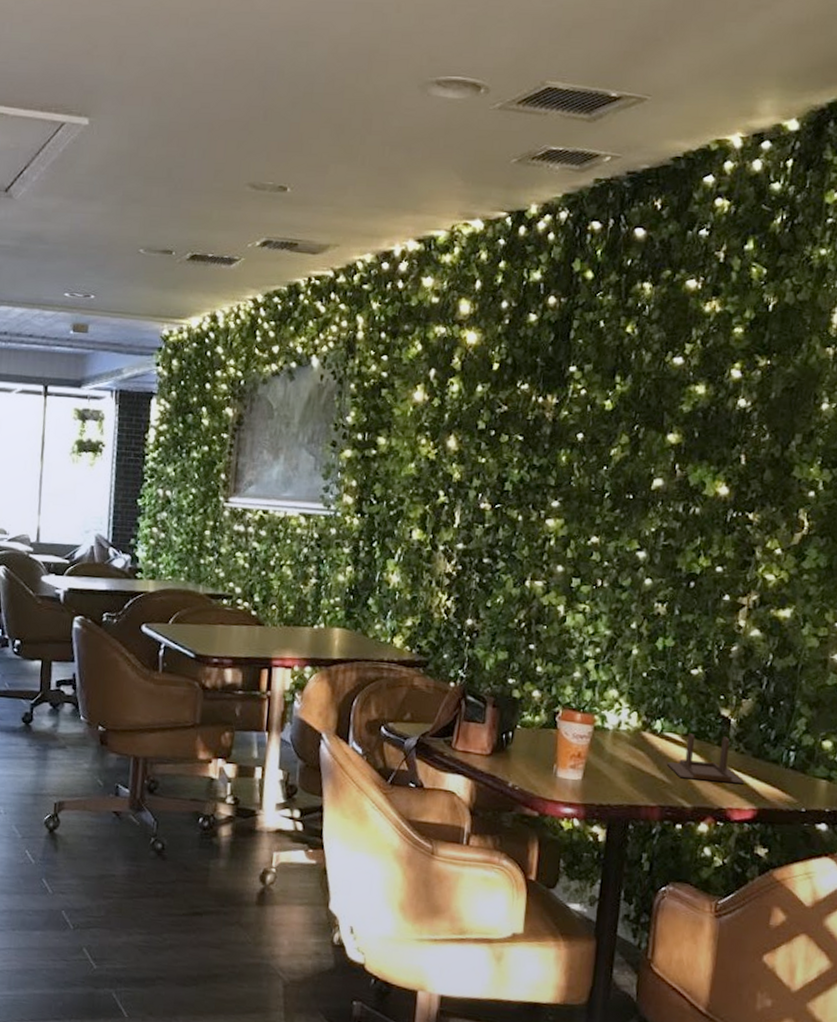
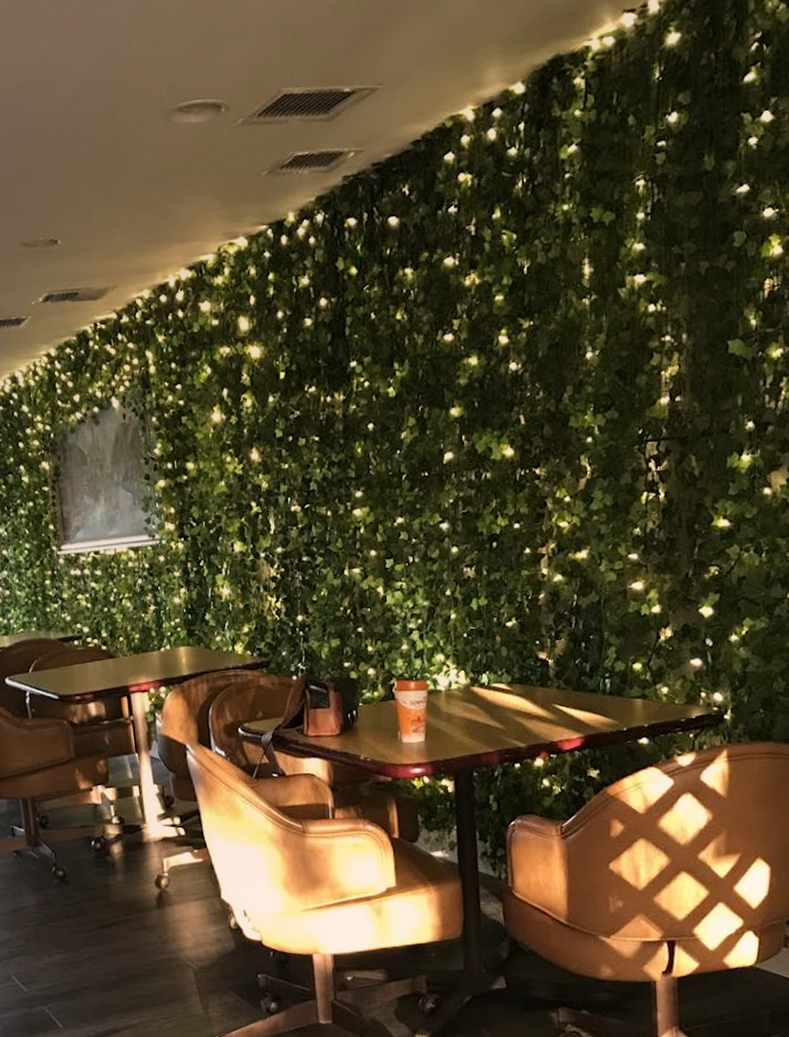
napkin holder: present [666,733,745,785] -> none [497,677,570,722]

